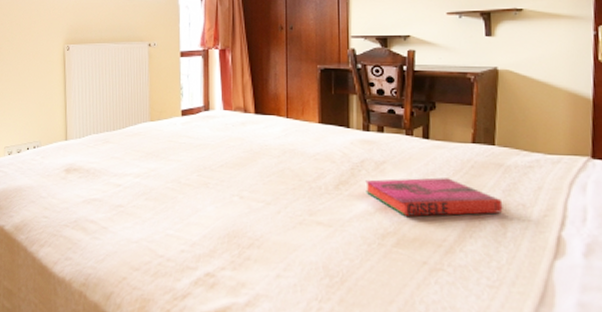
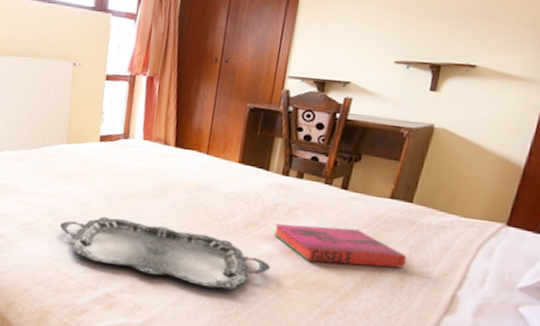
serving tray: none [152,191,370,255] -> present [60,216,271,290]

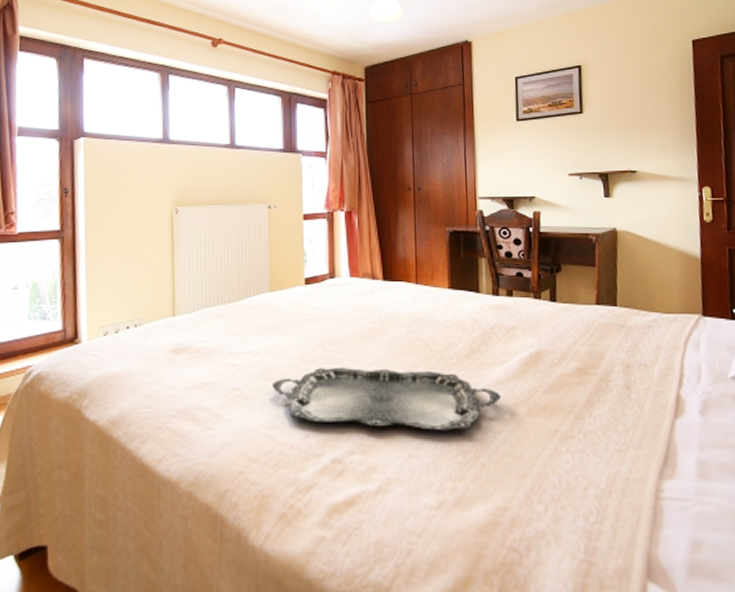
hardback book: present [273,223,407,268] -> none [496,341,627,384]

